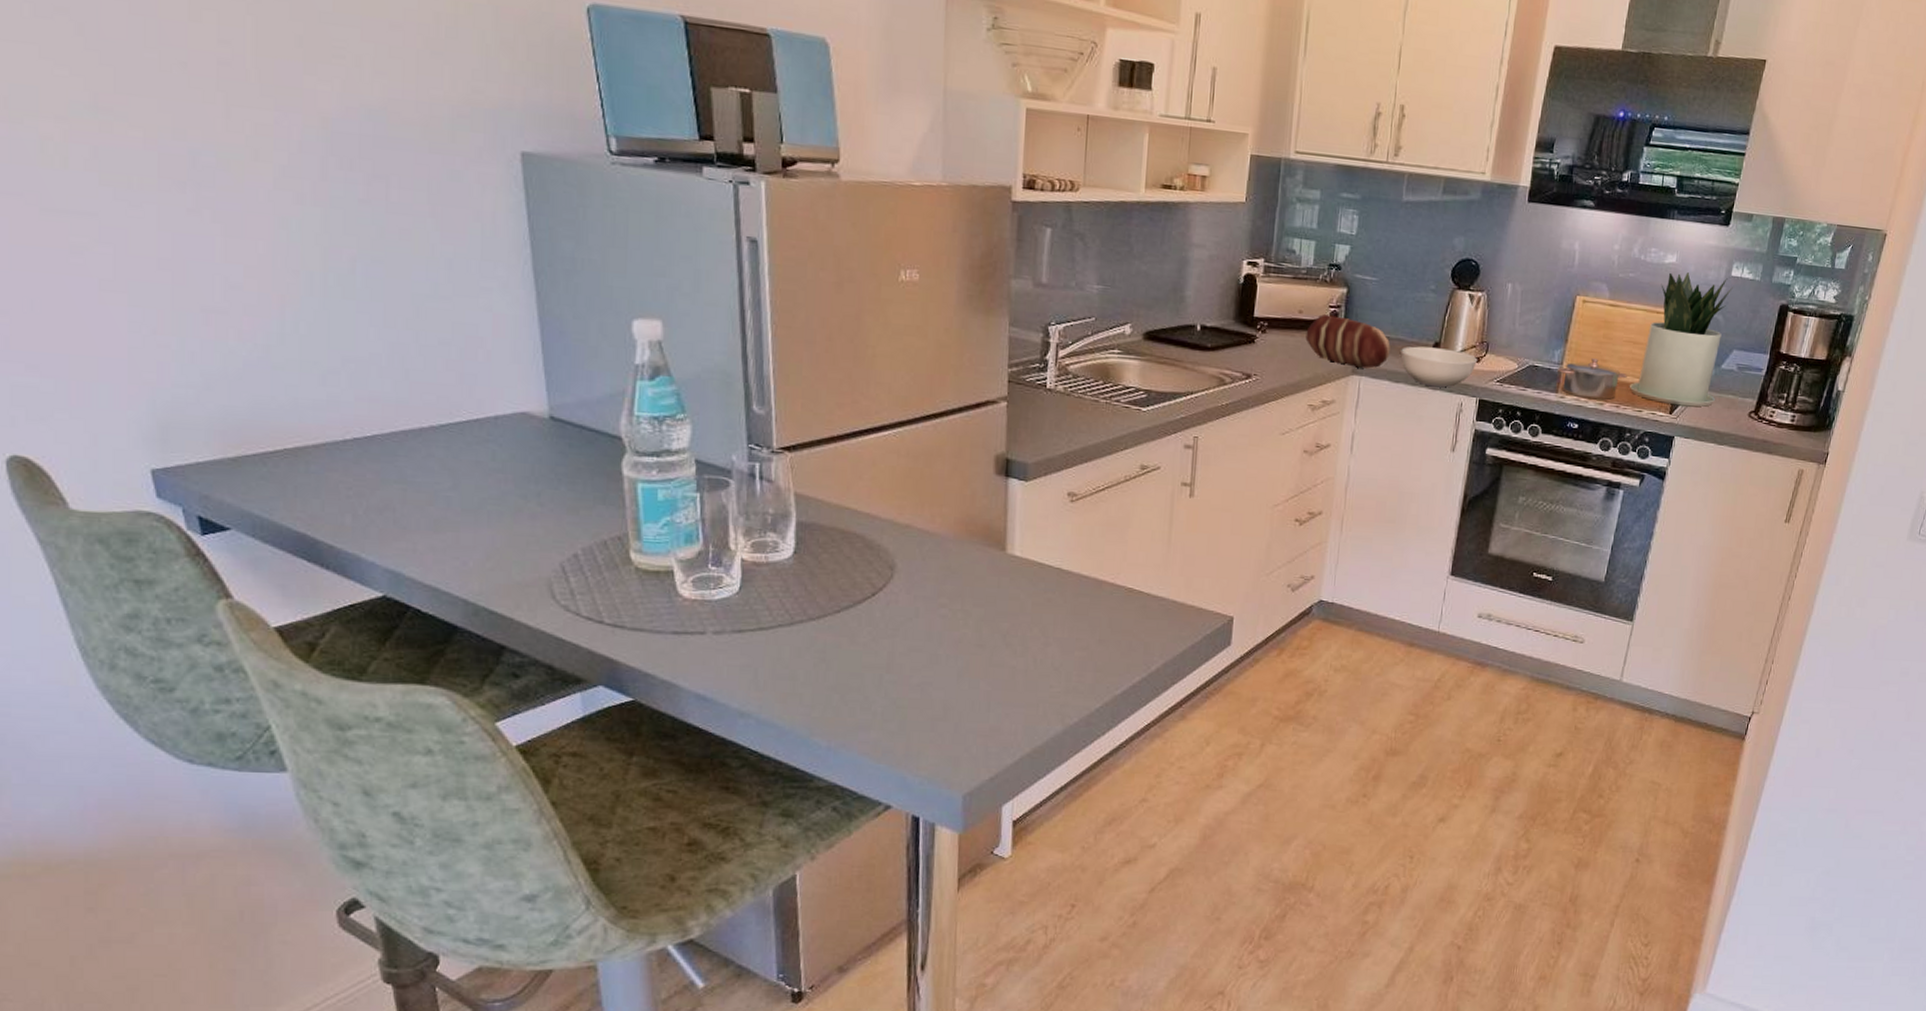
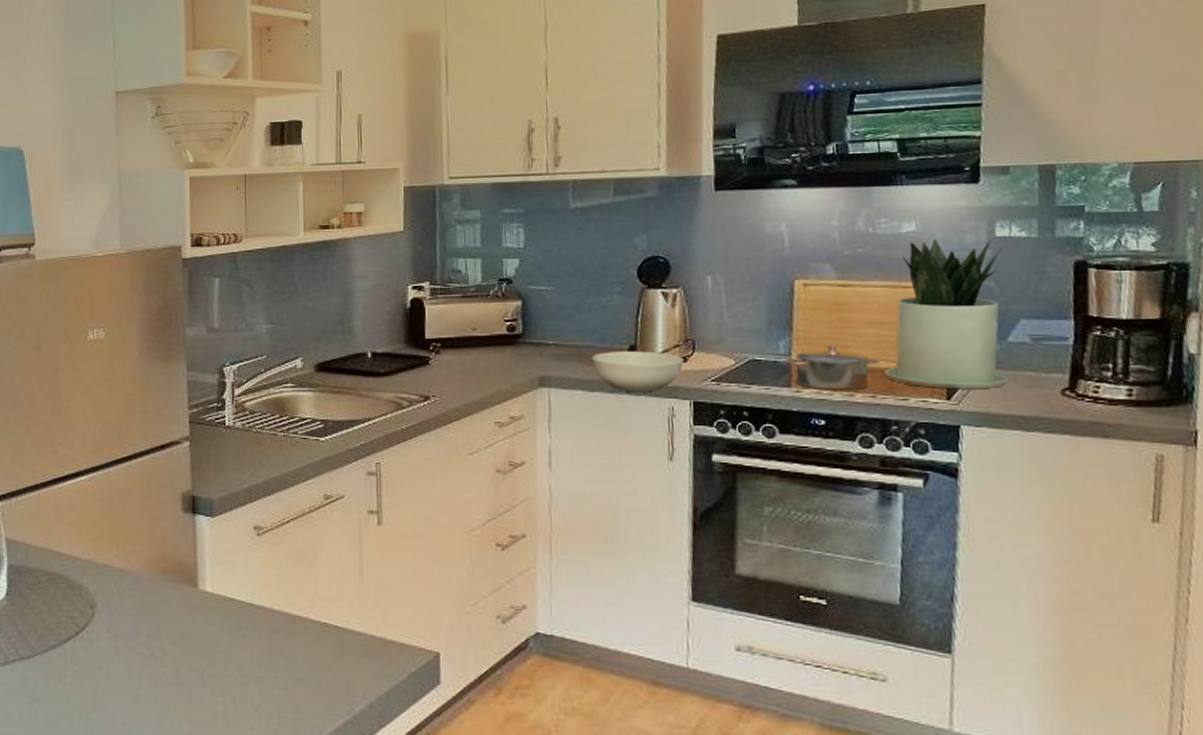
bread loaf: present [1305,313,1390,369] -> none [483,328,579,380]

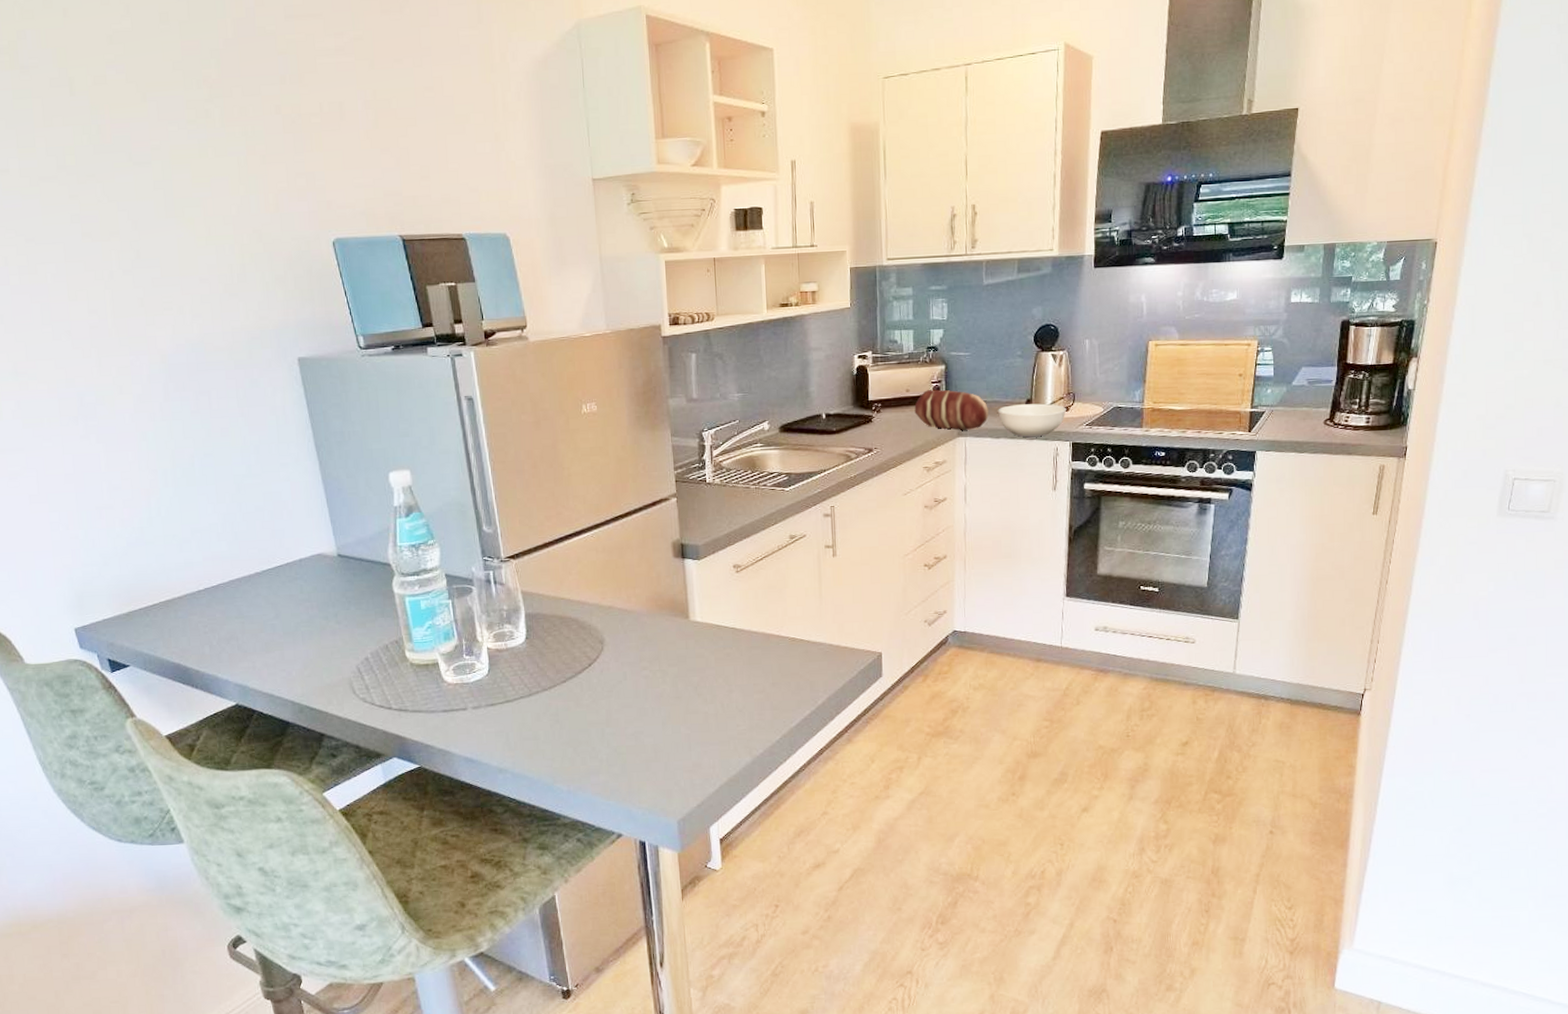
bread loaf: none [483,328,579,380] -> present [914,389,989,431]
cooking pot: present [785,345,879,391] -> none [1139,393,1205,429]
planter: present [883,240,1009,389] -> none [1207,305,1294,424]

